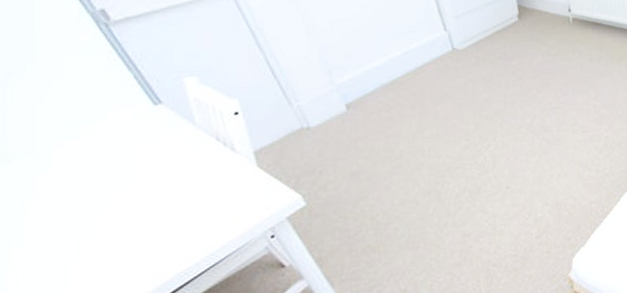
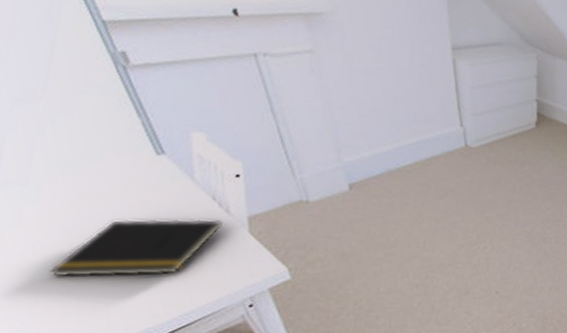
notepad: none [74,158,232,237] -> present [49,219,224,278]

